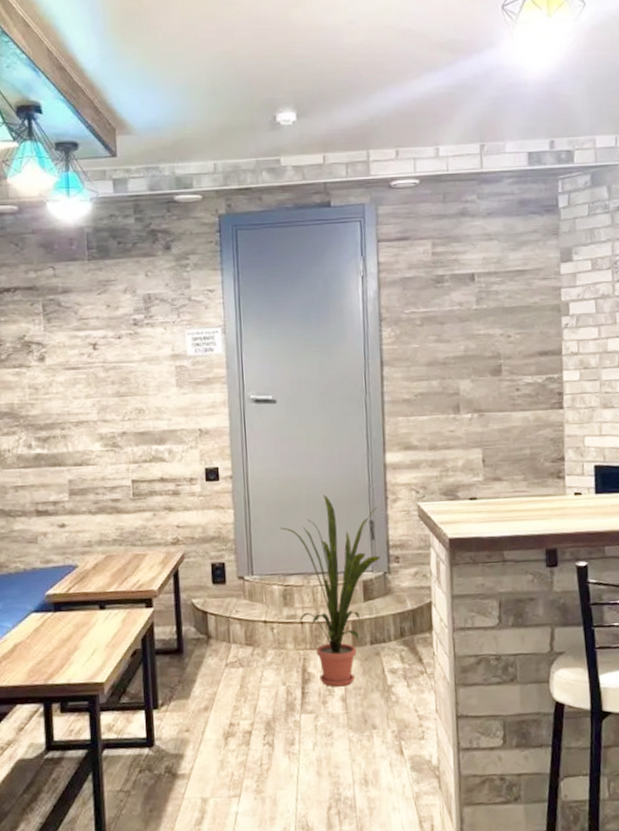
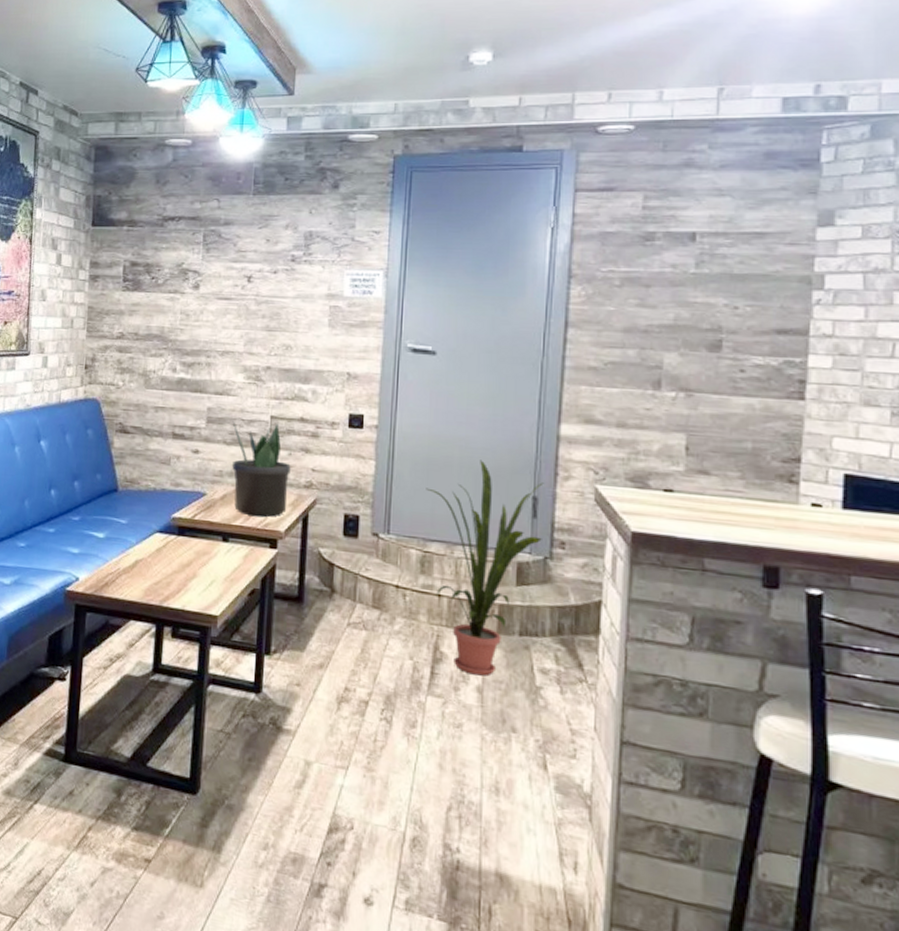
planter: none [95,486,158,580] -> present [232,421,291,517]

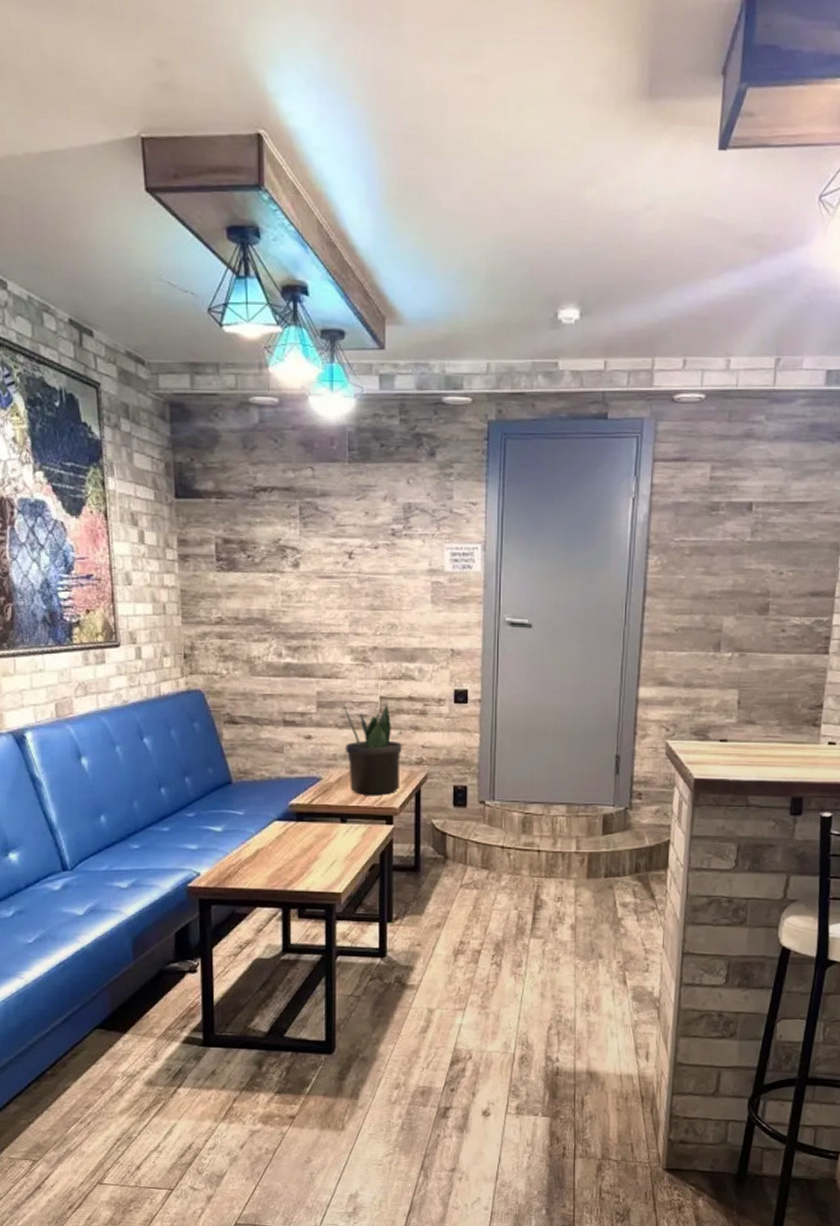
house plant: present [426,460,544,676] -> none [525,725,625,915]

